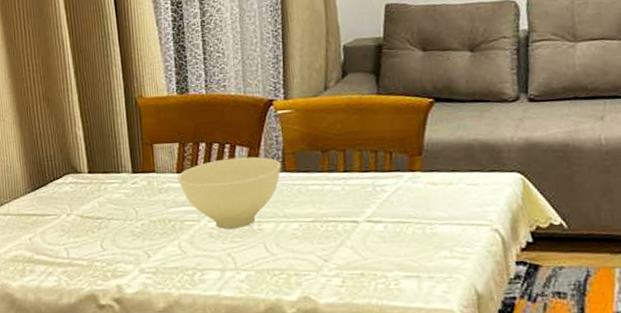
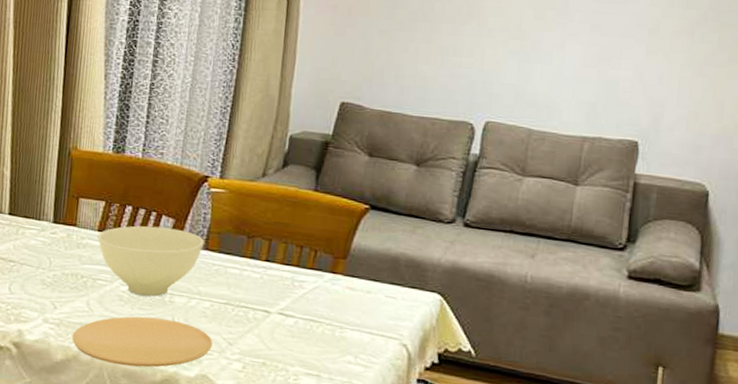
plate: none [170,247,308,303] -> present [72,316,213,368]

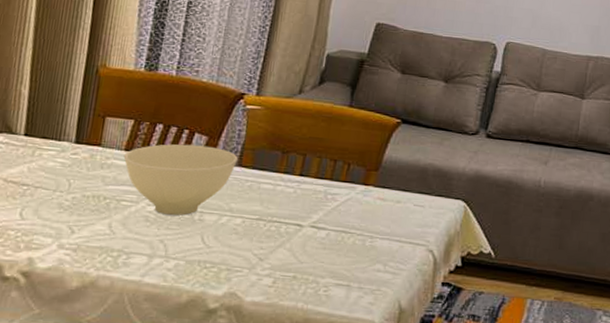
plate: present [72,316,213,368] -> none [90,236,243,290]

